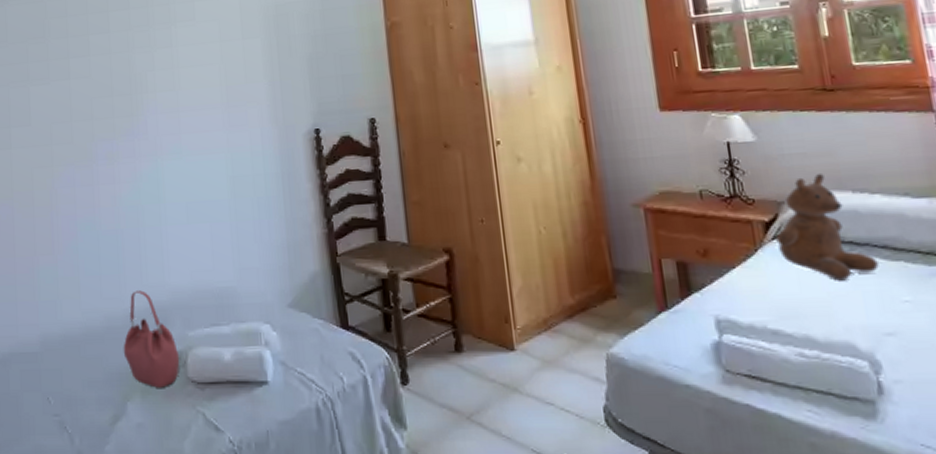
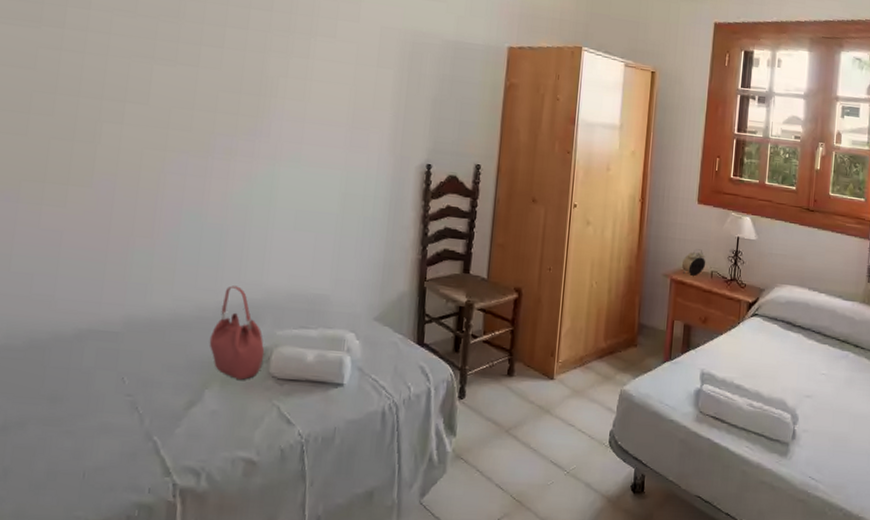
alarm clock: none [654,166,690,200] -> present [681,249,706,276]
teddy bear: present [775,172,879,281] -> none [753,271,813,354]

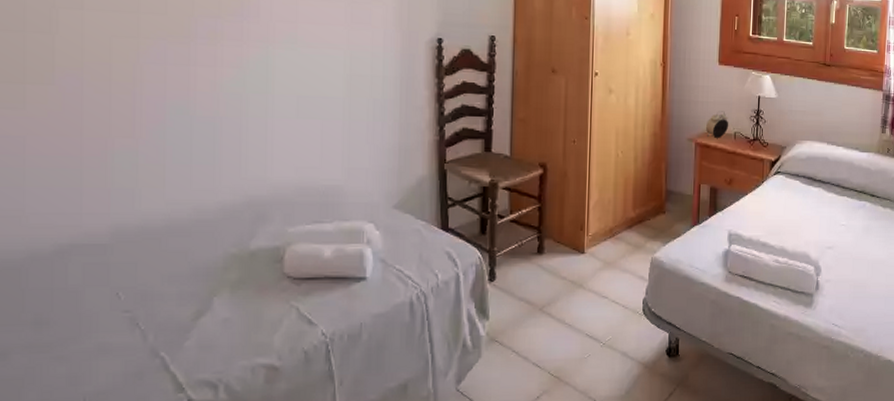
handbag: present [209,285,265,380] -> none [213,183,277,283]

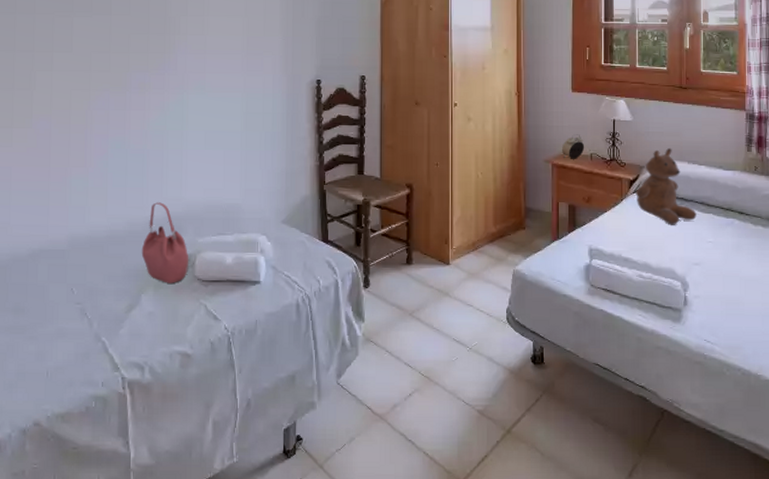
handbag: none [213,183,277,283] -> present [141,202,189,284]
teddy bear: none [776,127,832,208] -> present [635,147,697,225]

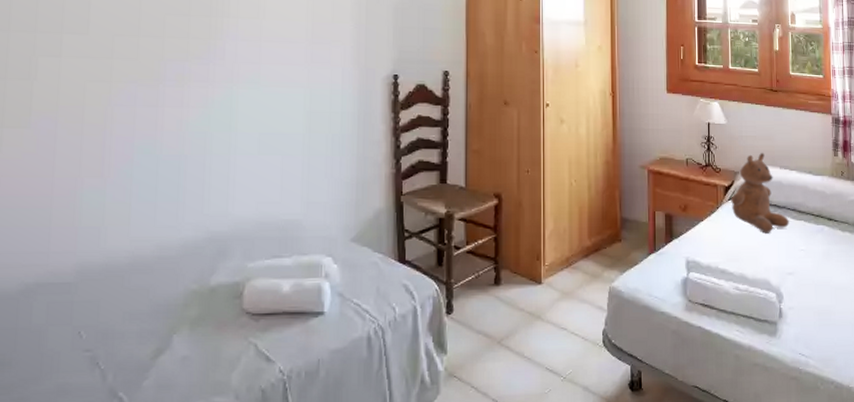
handbag: present [141,202,189,284] -> none [174,220,236,320]
alarm clock: present [561,134,585,159] -> none [657,138,681,165]

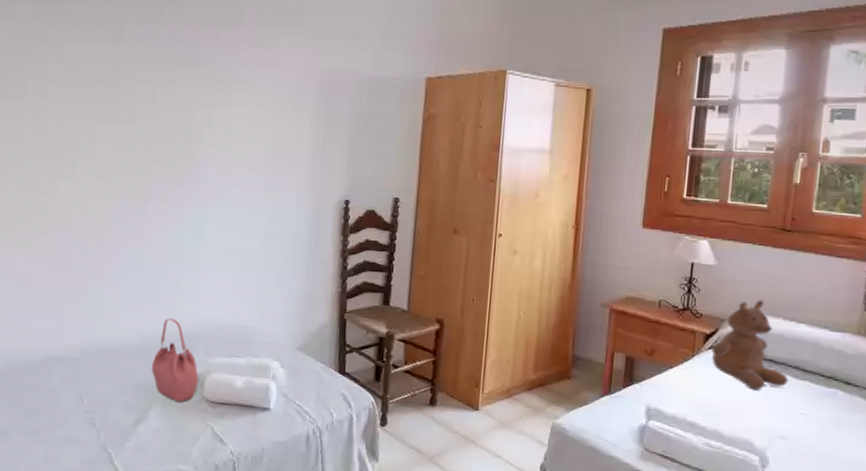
handbag: none [174,220,236,320] -> present [151,318,199,402]

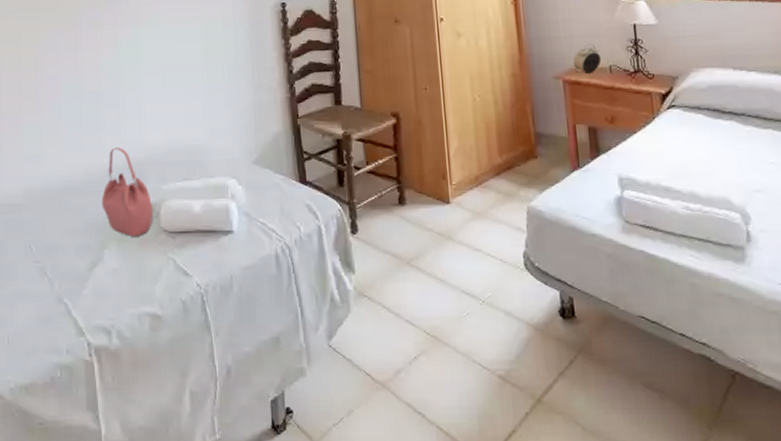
alarm clock: none [622,276,653,305] -> present [572,44,602,73]
teddy bear: present [711,299,788,391] -> none [670,52,752,145]

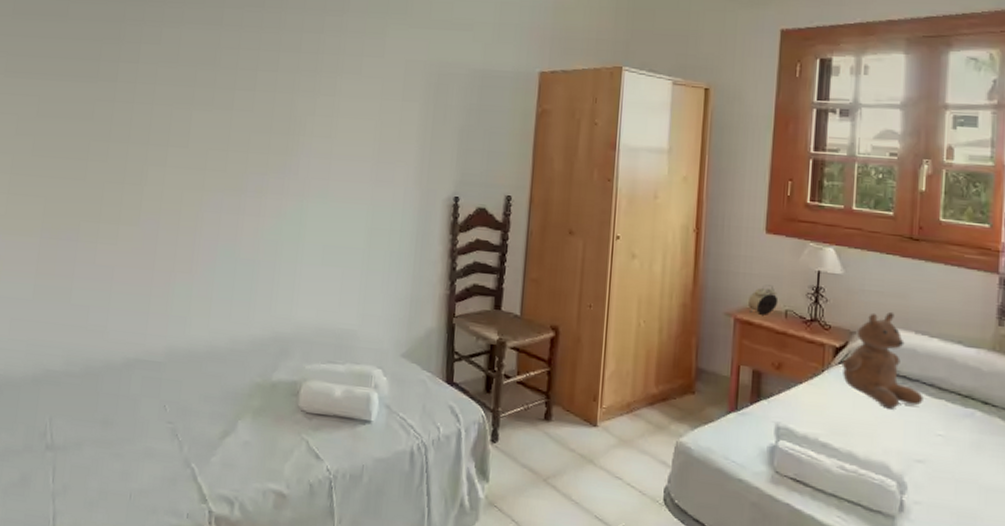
handbag: present [101,147,154,237] -> none [242,319,294,413]
teddy bear: none [670,52,752,145] -> present [842,311,923,409]

